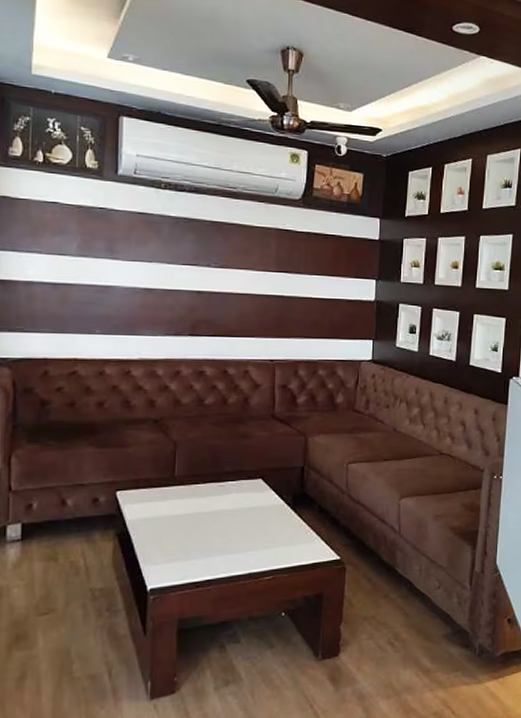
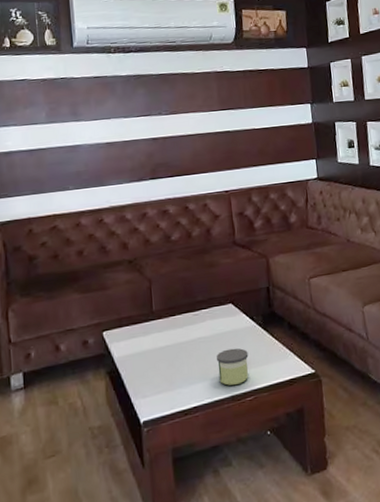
candle: none [238,525,273,562] -> present [217,348,249,386]

